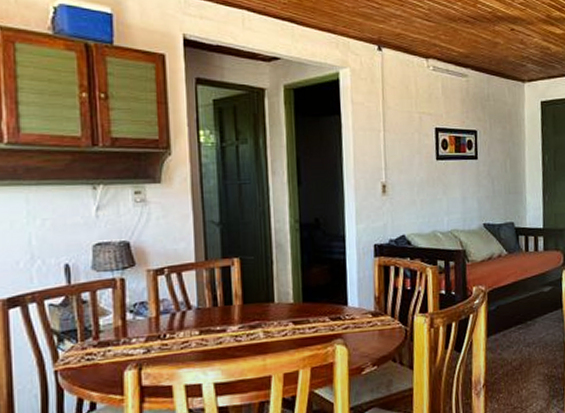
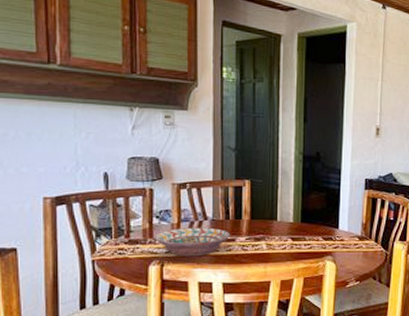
decorative bowl: none [128,318,221,356] -> present [154,227,231,257]

